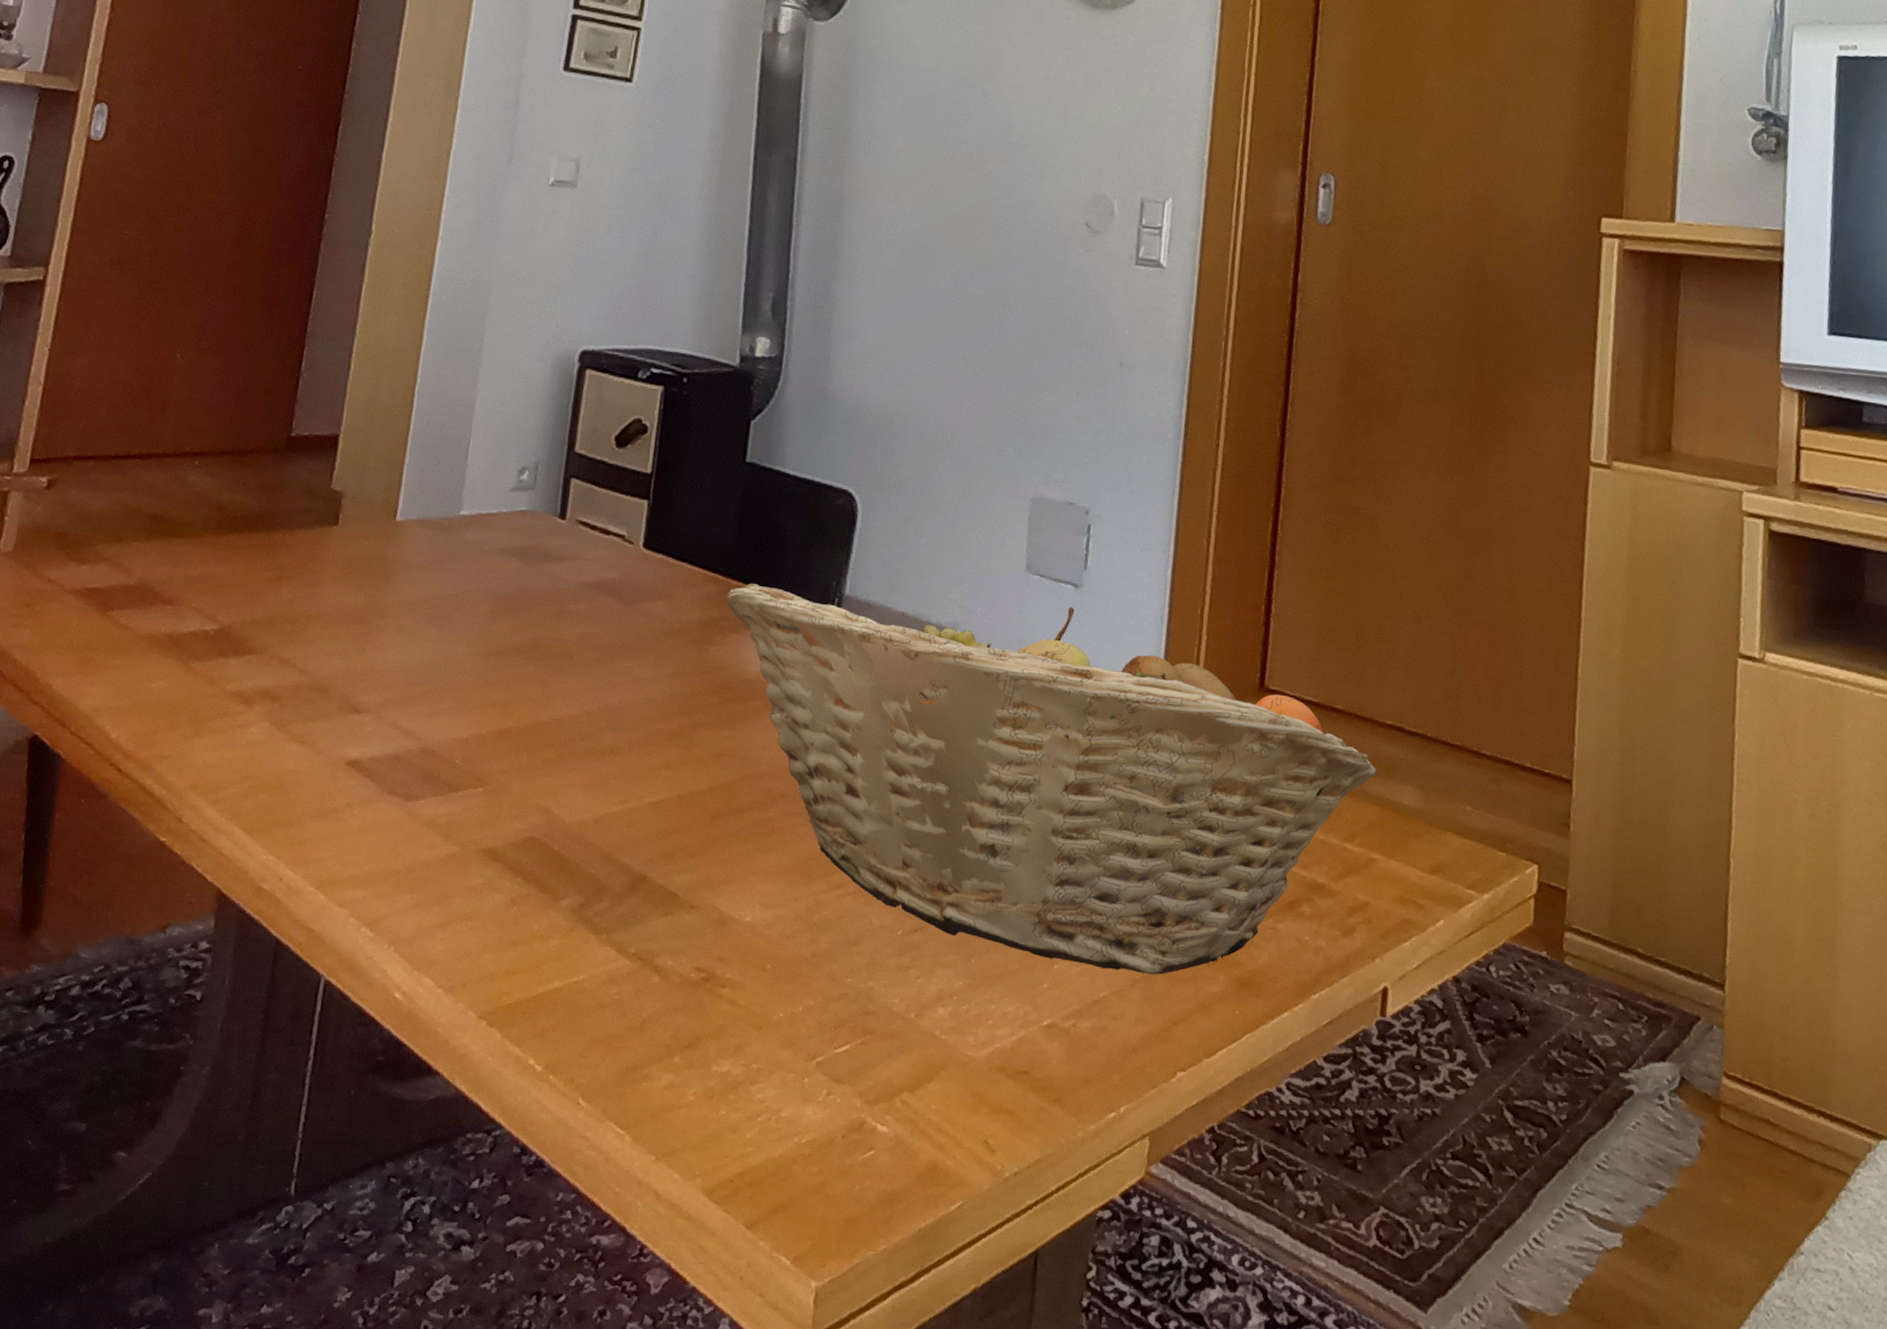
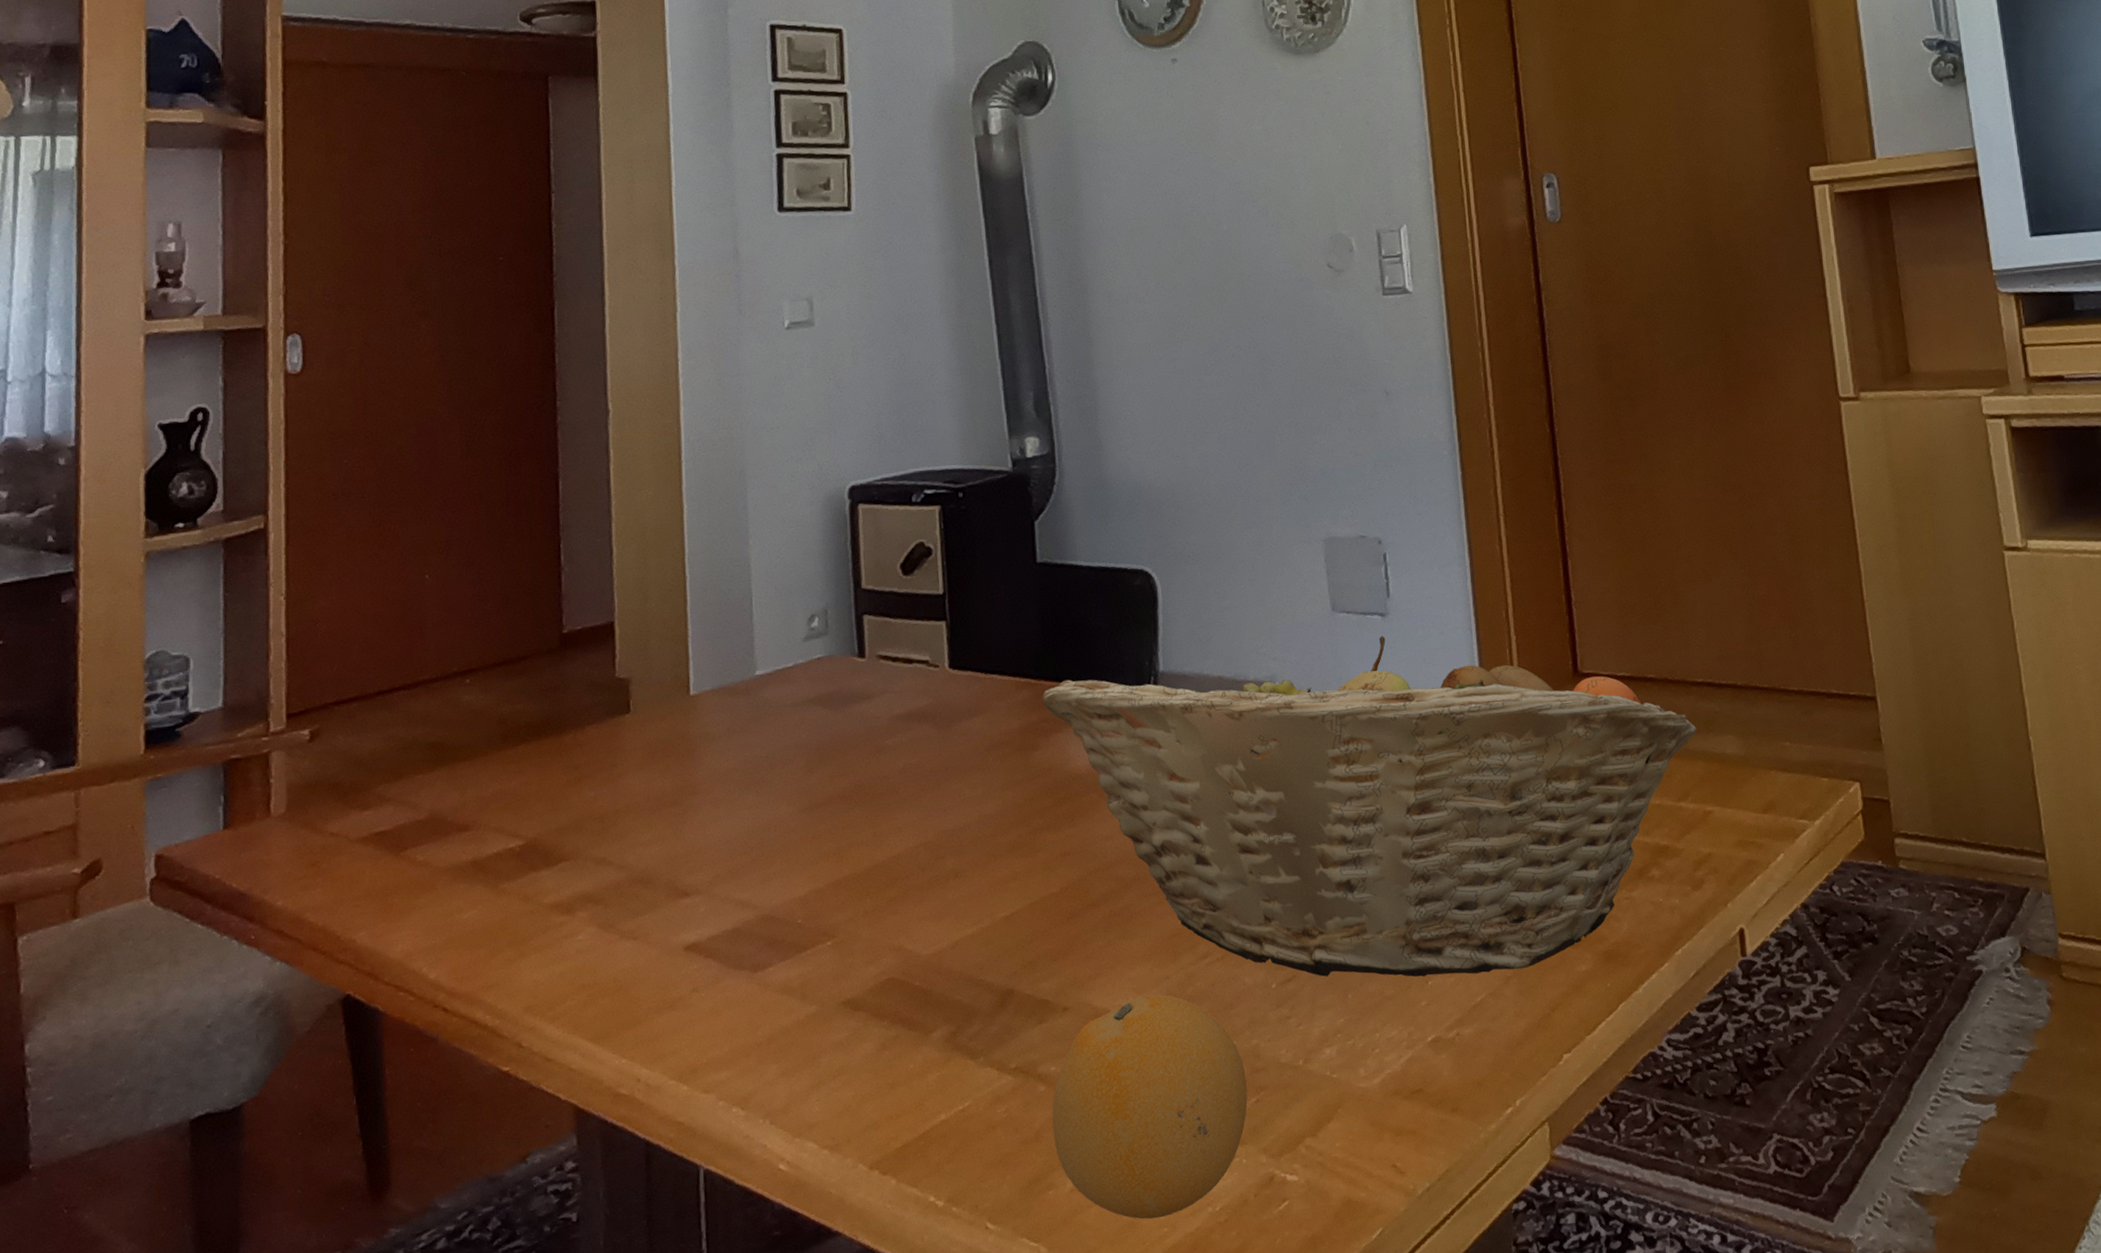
fruit: none [658,912,856,1136] -> present [1052,994,1248,1219]

